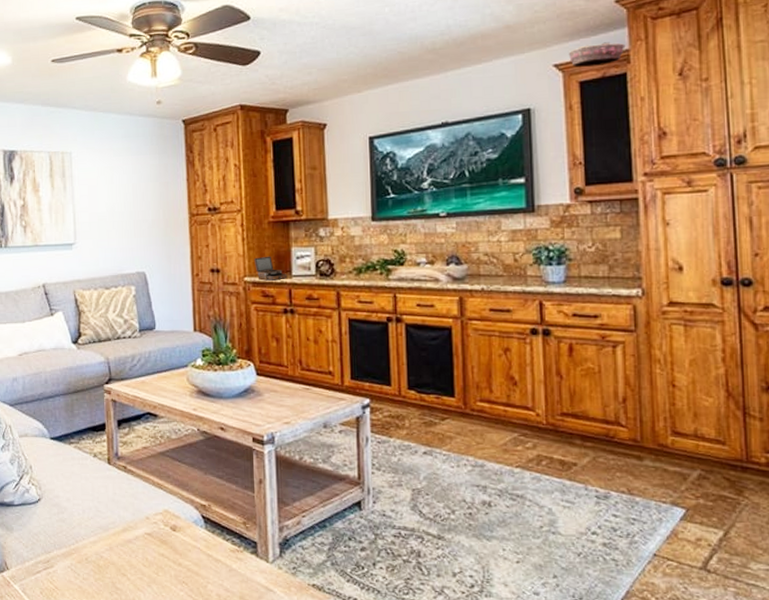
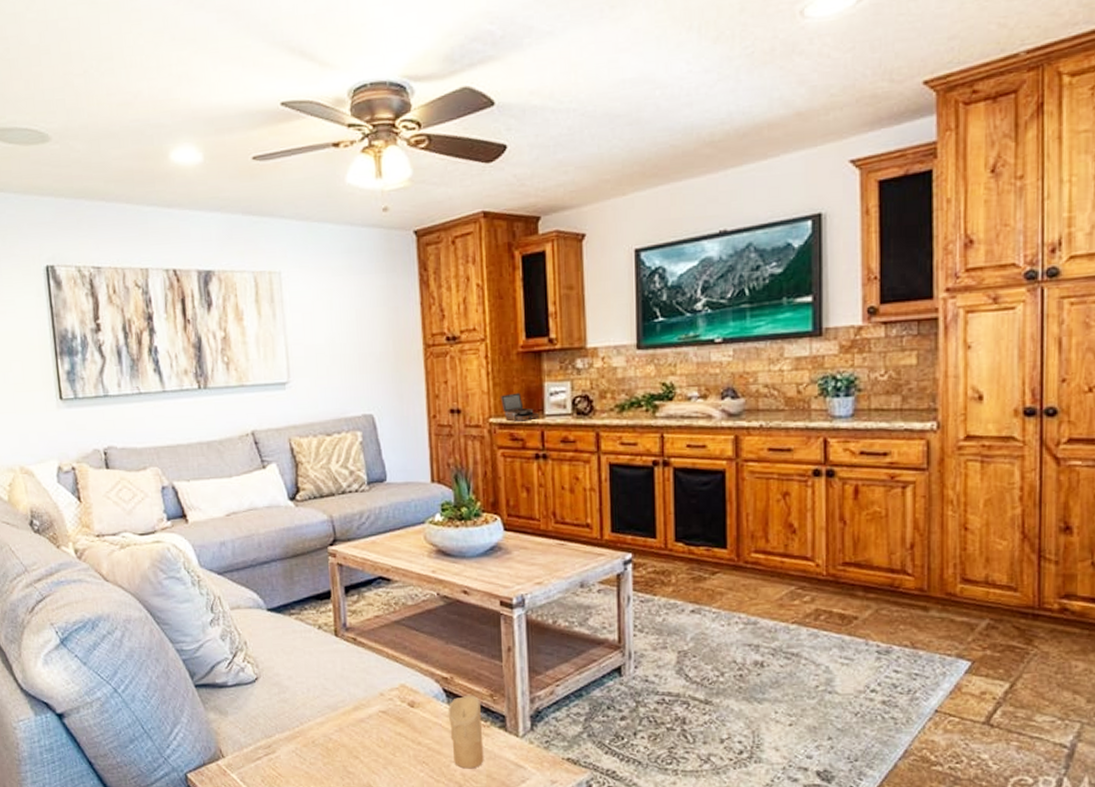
candle: none [205,522,238,590] -> present [448,695,484,769]
decorative basket: present [569,42,626,67] -> none [868,132,933,163]

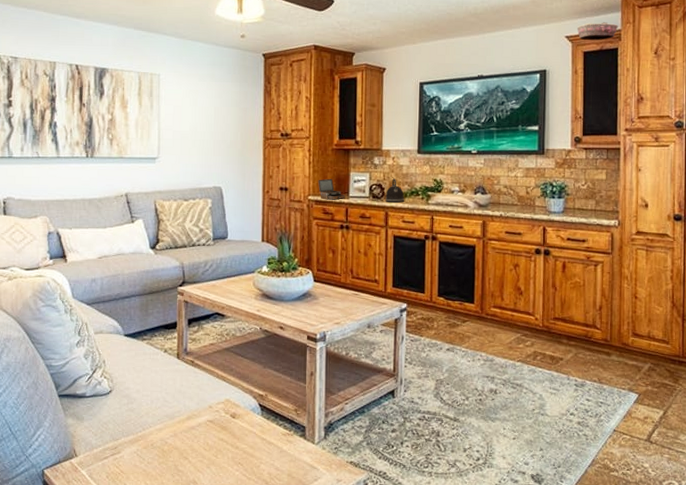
candle: present [448,695,484,769] -> none [261,409,288,469]
kettle: none [595,385,622,419] -> present [385,178,405,203]
decorative basket: none [868,132,933,163] -> present [577,22,619,40]

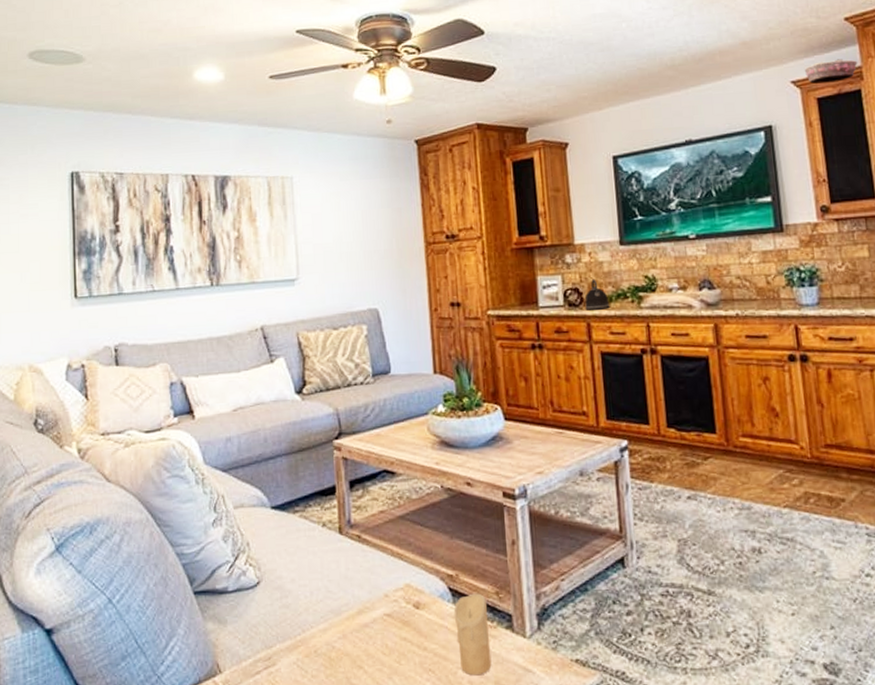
candle: none [261,409,288,469] -> present [453,593,492,676]
decorative box: present [317,178,346,200] -> none [496,286,534,314]

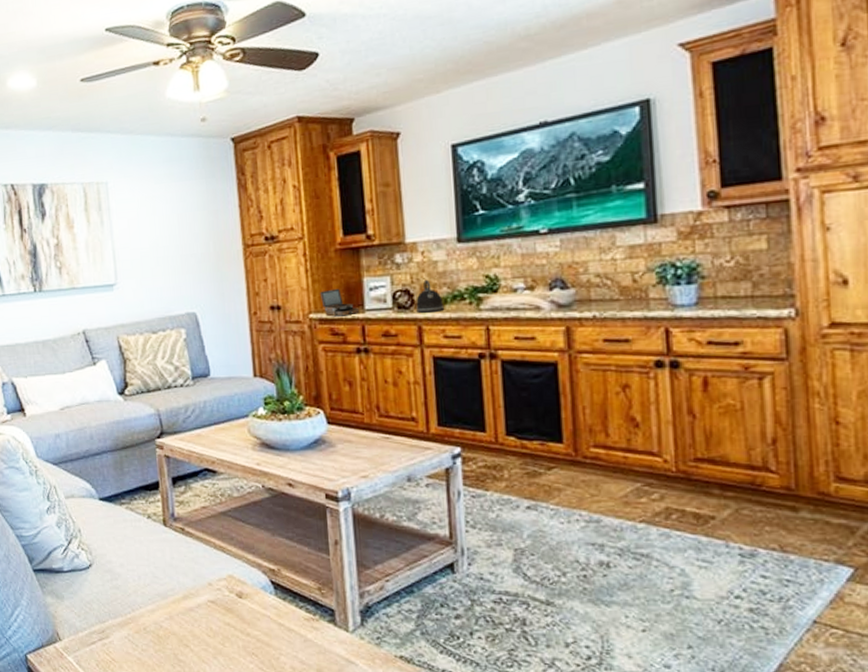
candle: present [453,593,492,676] -> none [276,587,314,663]
decorative box: none [496,286,534,314] -> present [319,288,360,317]
decorative basket: present [805,59,858,84] -> none [698,10,771,45]

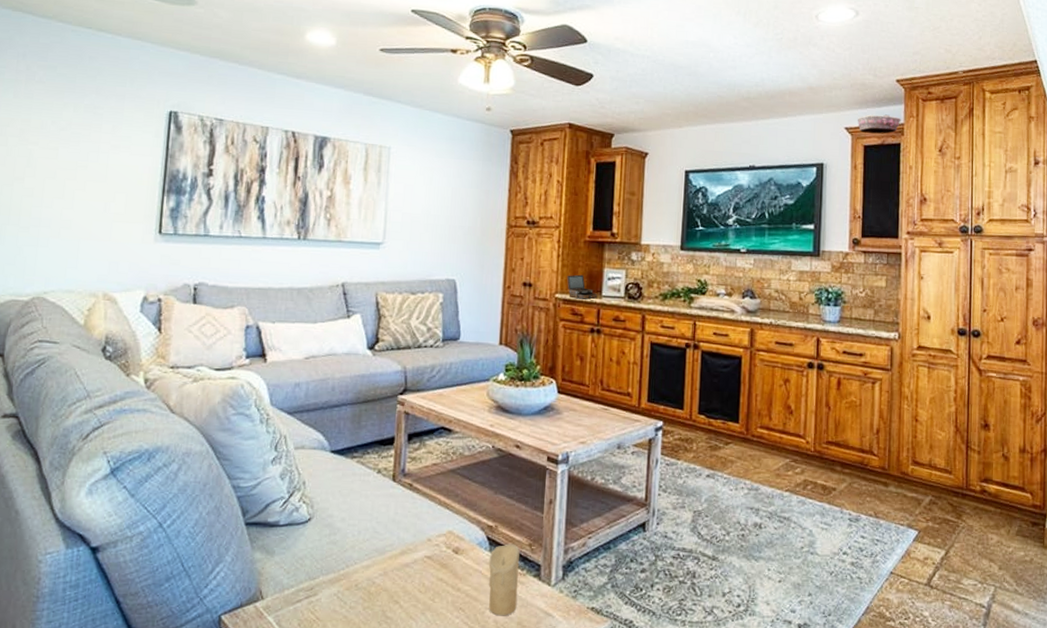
candle: none [276,587,314,663] -> present [488,544,520,616]
kettle: present [416,279,445,313] -> none [643,276,665,305]
decorative basket: none [698,10,771,45] -> present [858,114,901,134]

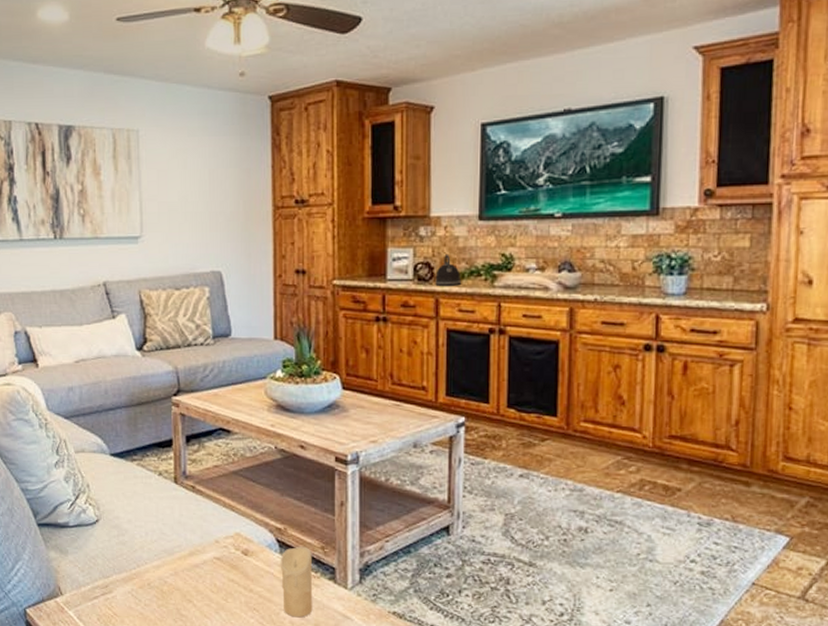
decorative box: present [566,274,598,299] -> none [344,257,382,285]
kettle: none [643,276,665,305] -> present [435,254,462,286]
decorative basket: present [858,114,901,134] -> none [712,22,775,51]

